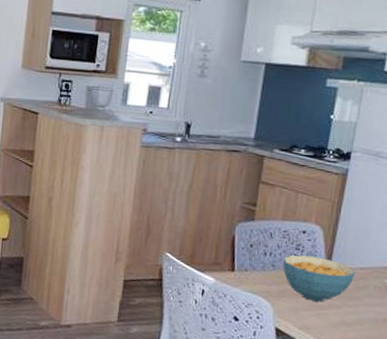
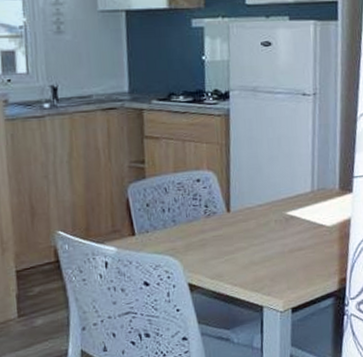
cereal bowl: present [282,254,355,302] -> none [182,202,255,249]

